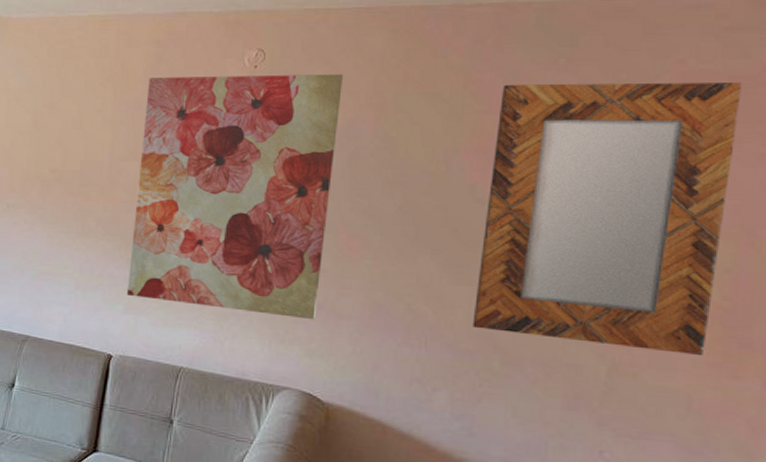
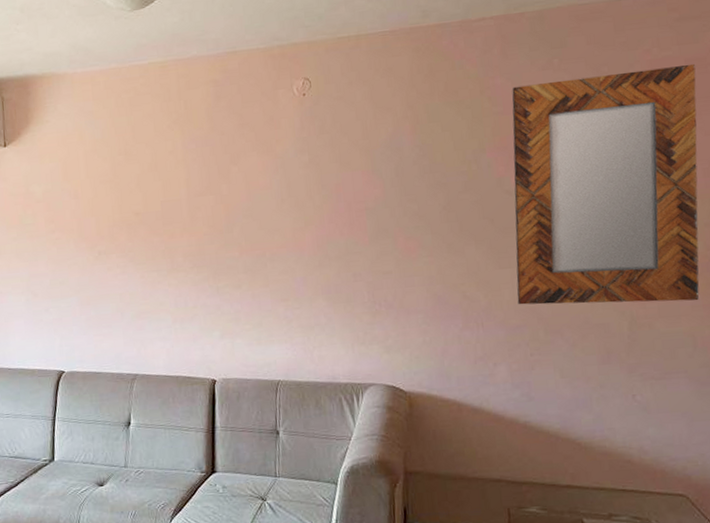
wall art: present [126,73,343,320] -> none [211,92,388,322]

